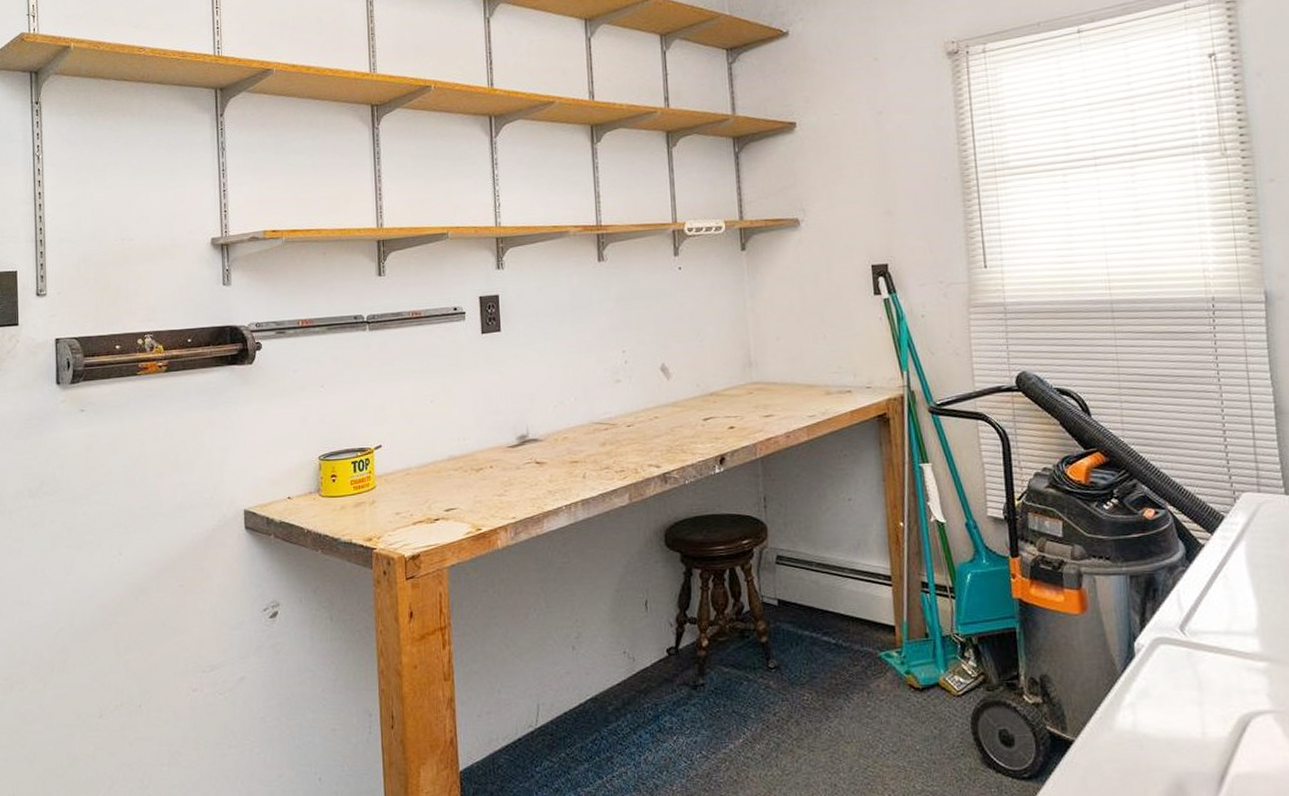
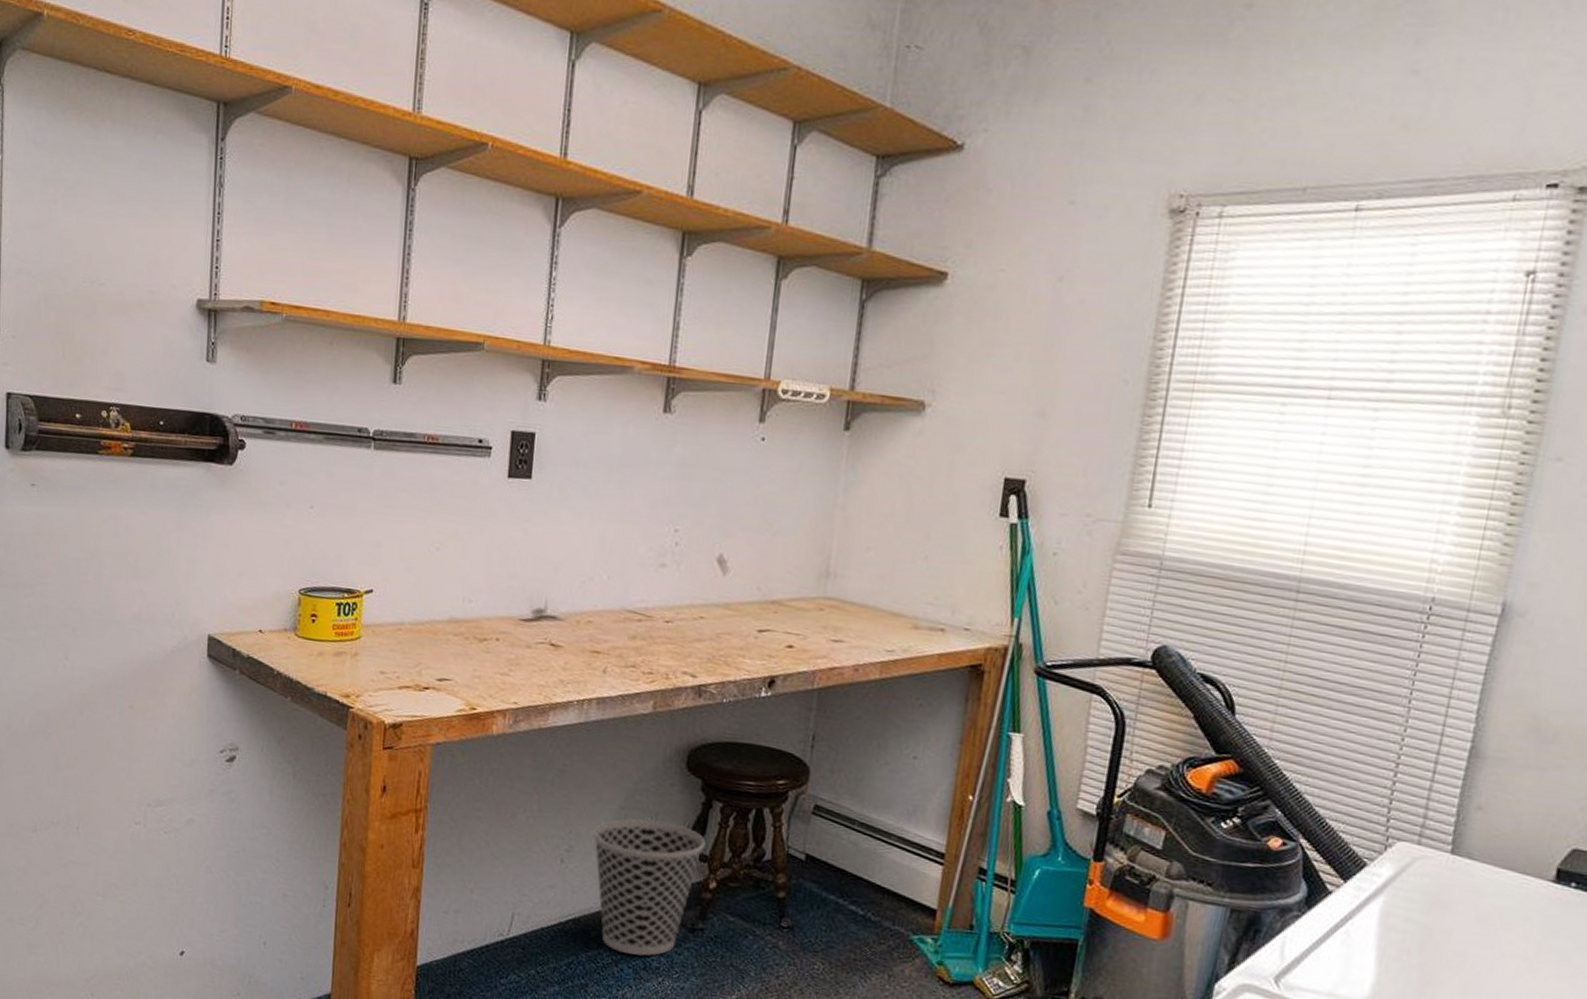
wastebasket: none [596,595,693,720] -> present [593,818,706,956]

